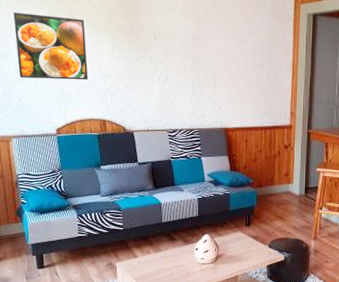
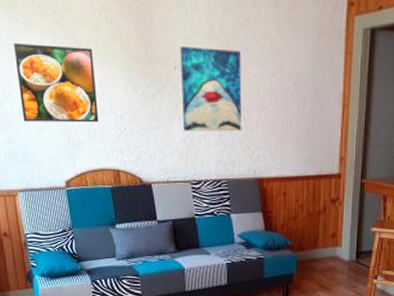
wall art: none [160,21,211,90] -> present [180,46,242,132]

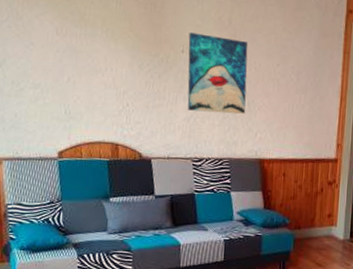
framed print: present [14,42,99,123] -> none [13,12,101,97]

